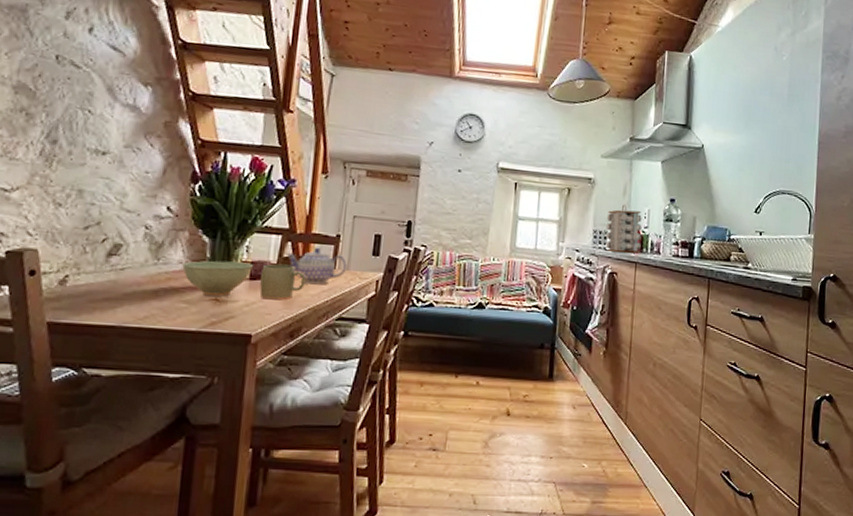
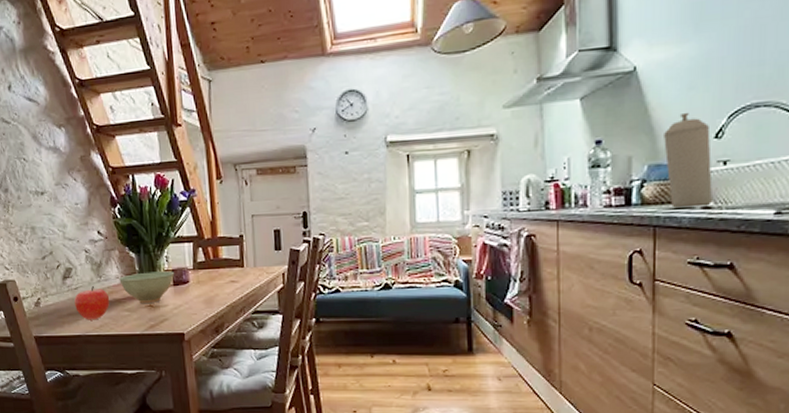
fruit: none [115,269,165,310] -> present [74,286,110,320]
mug: present [259,263,306,300] -> none [182,268,220,302]
teapot: present [286,247,347,285] -> none [199,249,254,284]
spice rack: present [605,204,642,254] -> none [516,157,562,214]
canister: none [719,188,752,267] -> present [664,112,713,208]

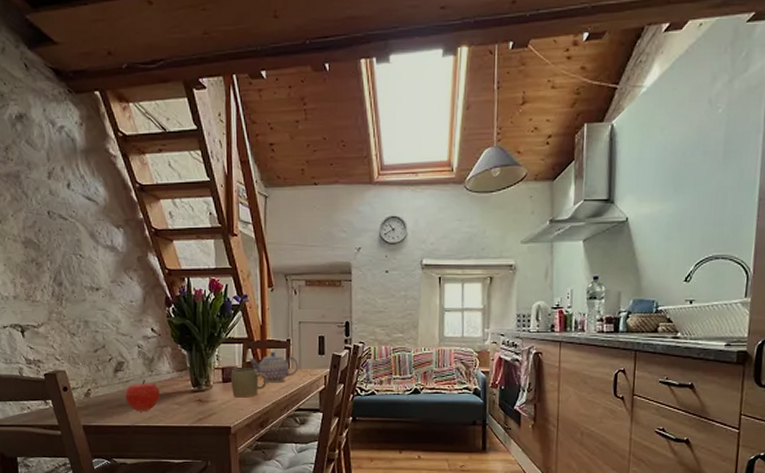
bowl: present [119,271,175,304] -> none [170,369,225,399]
mug: none [182,268,220,302] -> present [231,368,267,398]
teapot: none [199,249,254,284] -> present [248,351,299,383]
canister: present [664,112,713,208] -> none [646,258,682,337]

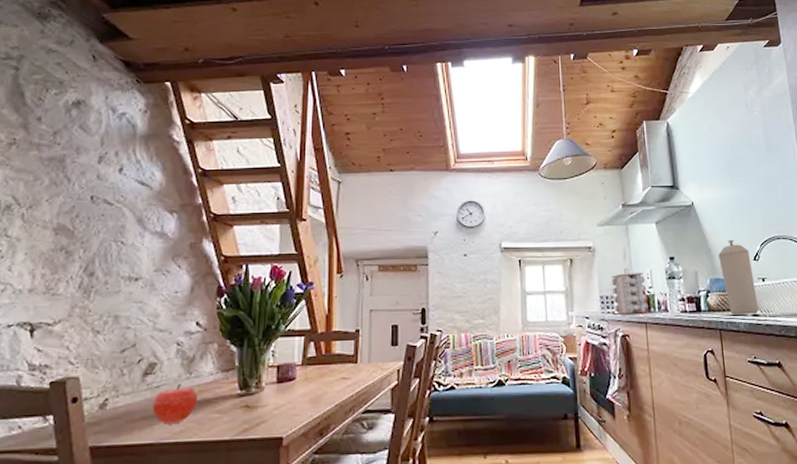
mug: present [231,368,267,398] -> none [287,364,330,401]
teapot: present [248,351,299,383] -> none [309,344,368,381]
spice rack: none [529,287,565,334] -> present [611,268,649,316]
canister: none [646,258,682,337] -> present [718,239,759,315]

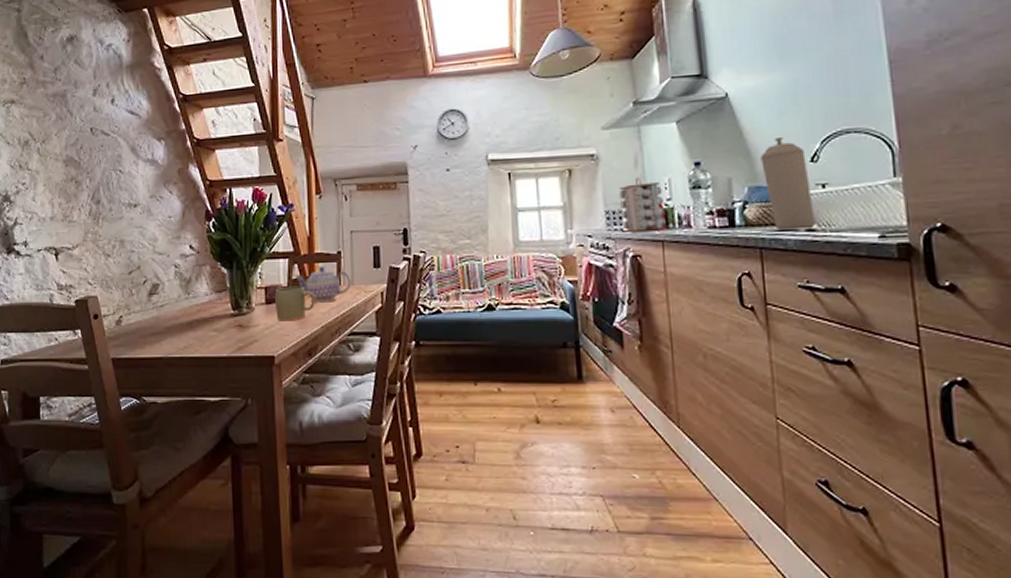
fruit: present [151,384,198,425] -> none [158,304,197,341]
mug: none [287,364,330,401] -> present [275,286,315,321]
teapot: none [309,344,368,381] -> present [294,266,351,303]

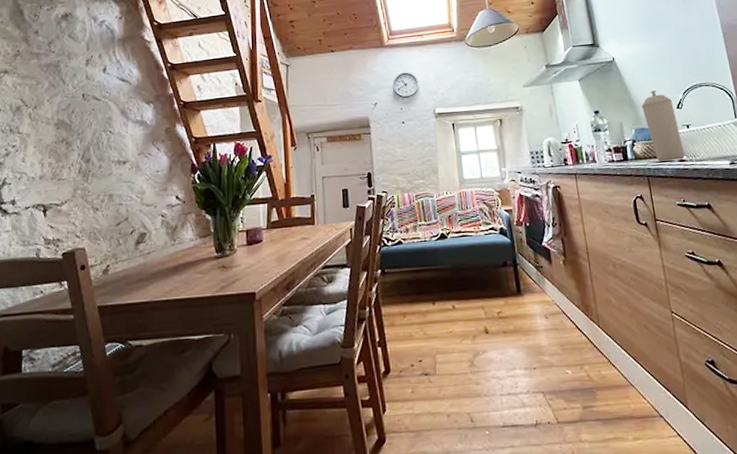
mug: present [275,286,315,321] -> none [255,227,292,260]
teapot: present [294,266,351,303] -> none [273,208,324,242]
spice rack: present [618,177,666,233] -> none [539,124,577,169]

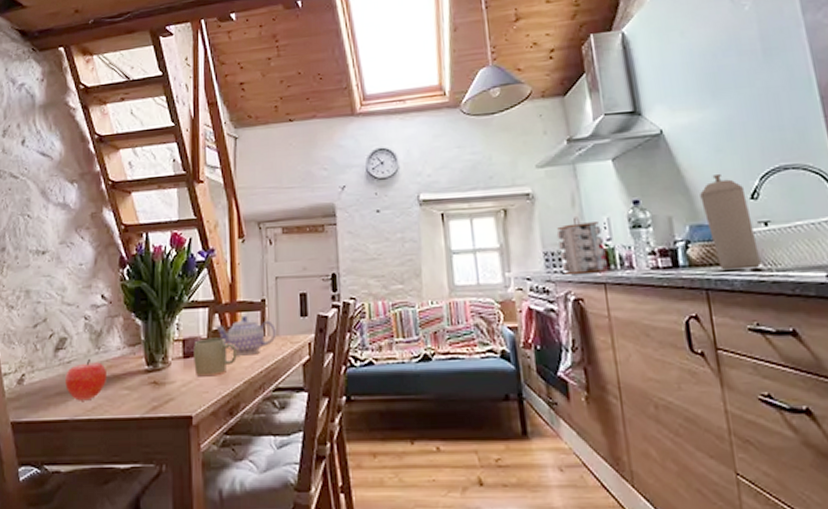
fruit: none [144,250,183,285] -> present [64,359,108,401]
mug: none [255,227,292,260] -> present [194,337,237,377]
teapot: none [273,208,324,242] -> present [214,315,277,356]
spice rack: none [539,124,577,169] -> present [556,217,608,276]

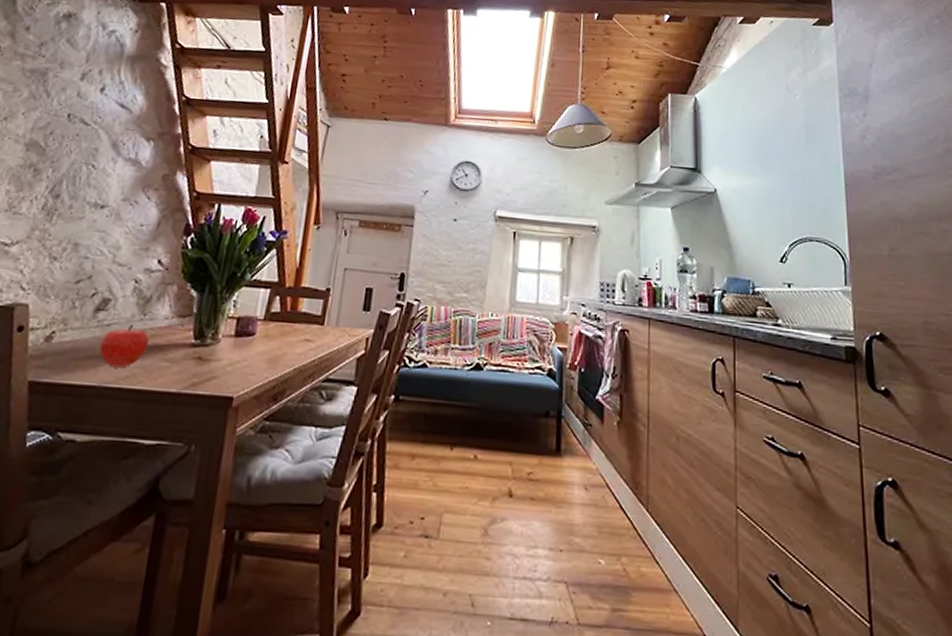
mug: present [194,337,237,377] -> none [244,319,293,359]
teapot: present [214,315,277,356] -> none [273,301,336,343]
spice rack: present [556,217,608,276] -> none [614,254,654,309]
canister: present [700,173,761,270] -> none [740,235,781,324]

